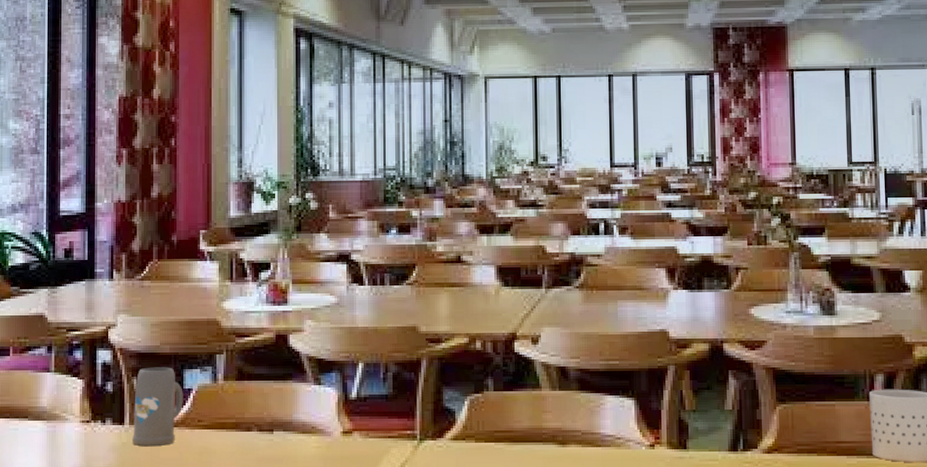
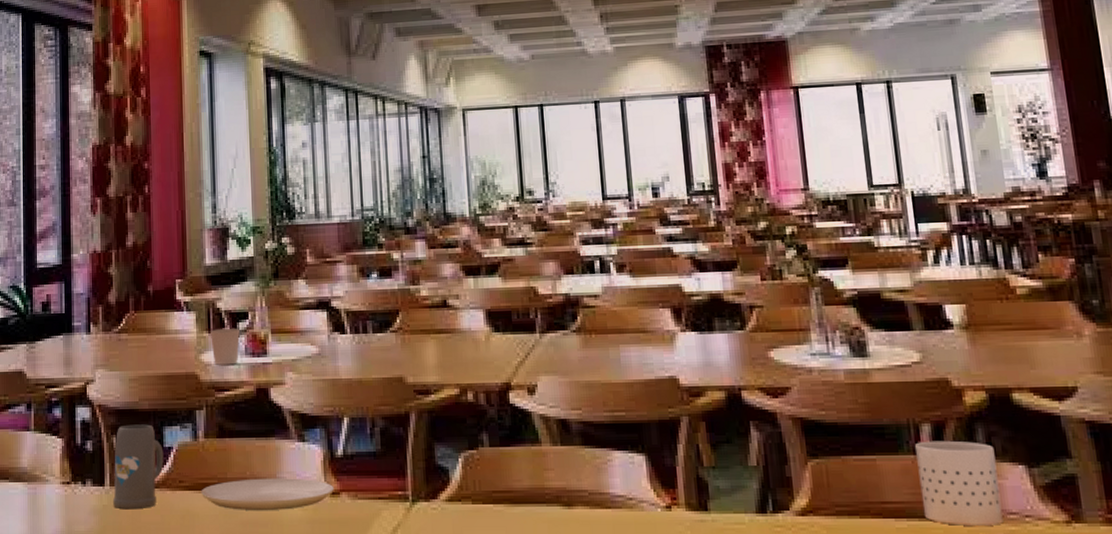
plate: none [219,418,347,448] -> present [201,478,335,510]
dixie cup: none [233,278,261,313] -> present [211,329,240,366]

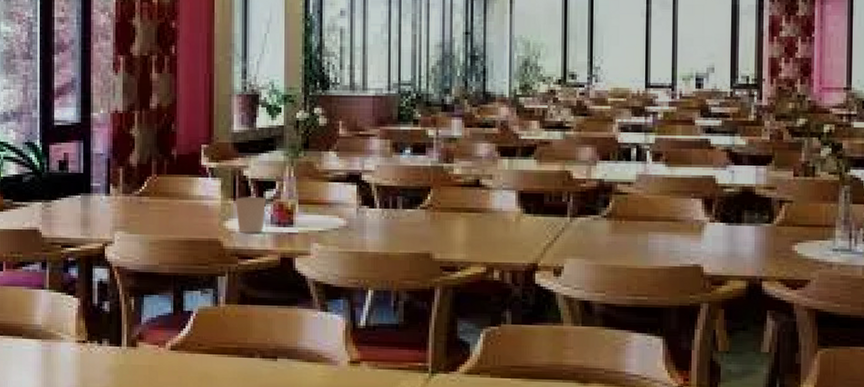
beer mug: present [112,424,164,508] -> none [129,287,183,369]
plate: present [201,478,335,510] -> none [220,345,355,376]

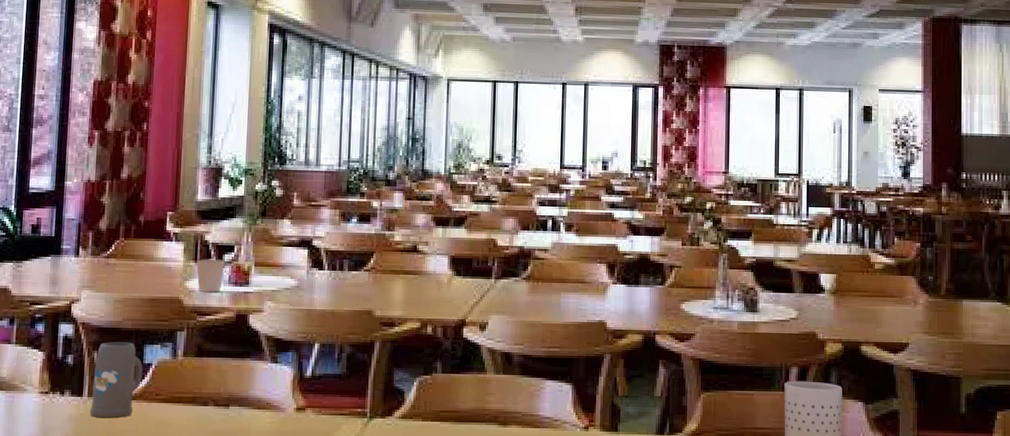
beer mug: none [129,287,183,369] -> present [89,342,143,418]

